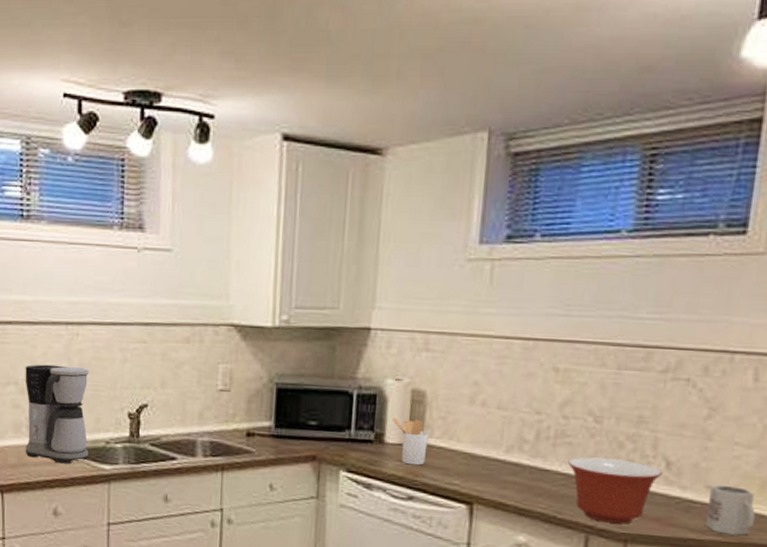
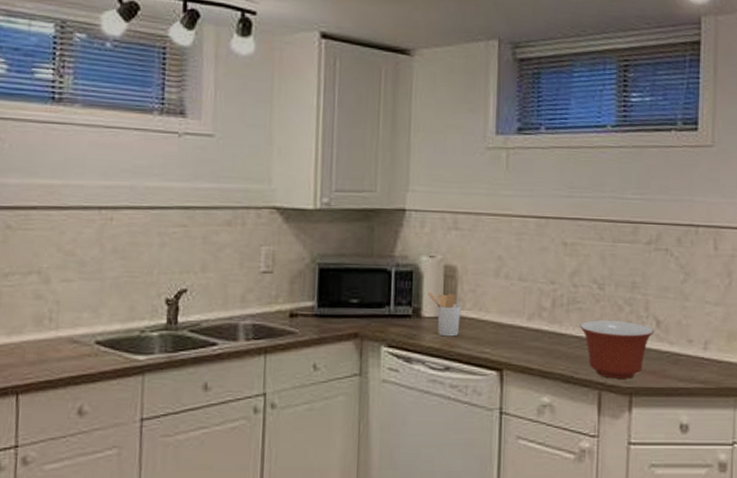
coffee maker: present [25,364,89,463] -> none [47,251,124,356]
mug: present [706,485,756,536] -> none [691,339,727,382]

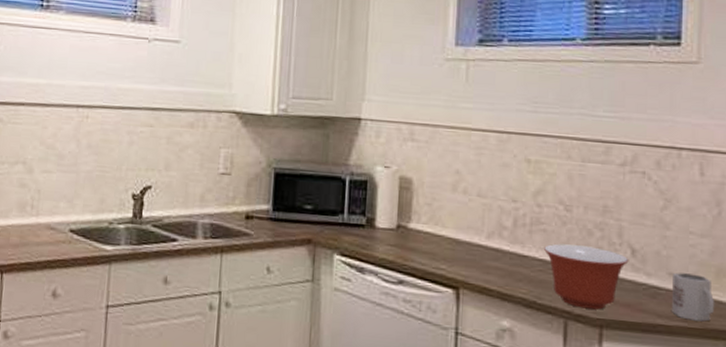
utensil holder: present [428,293,461,337] -> none [382,203,416,250]
mug: none [691,339,727,382] -> present [672,272,715,322]

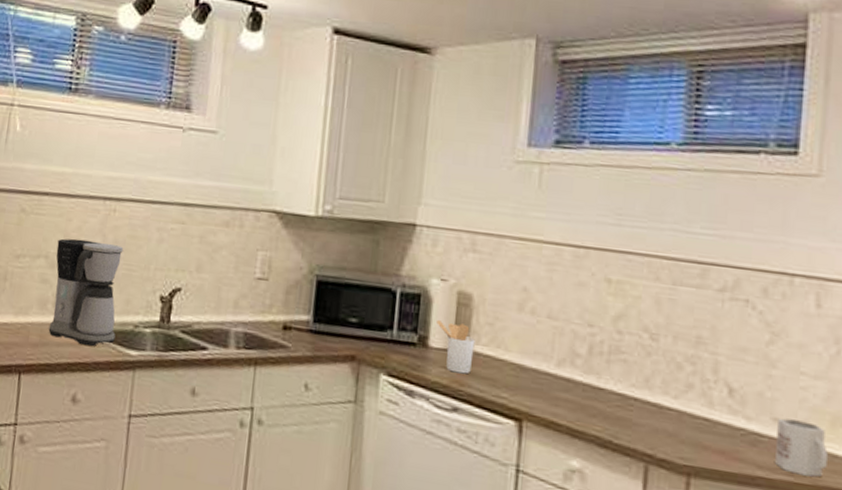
coffee maker: none [28,145,97,243] -> present [48,238,124,346]
utensil holder: none [382,203,416,250] -> present [436,320,475,374]
mixing bowl: present [543,243,629,310] -> none [622,376,725,455]

